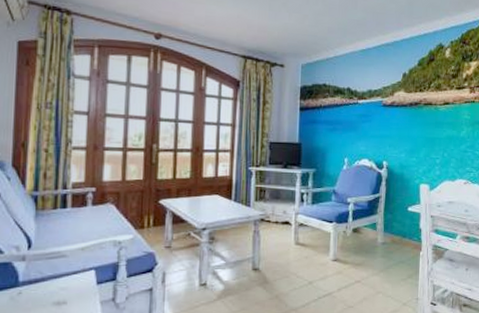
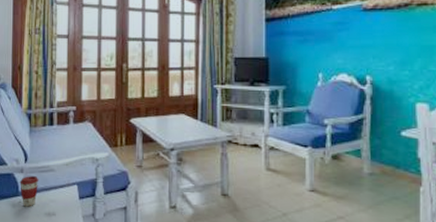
coffee cup: none [20,262,47,298] -> present [20,175,39,207]

